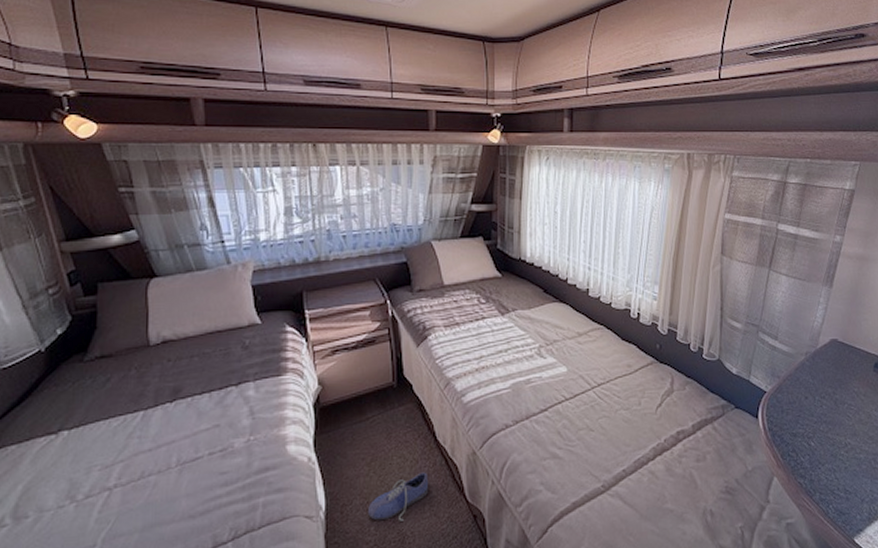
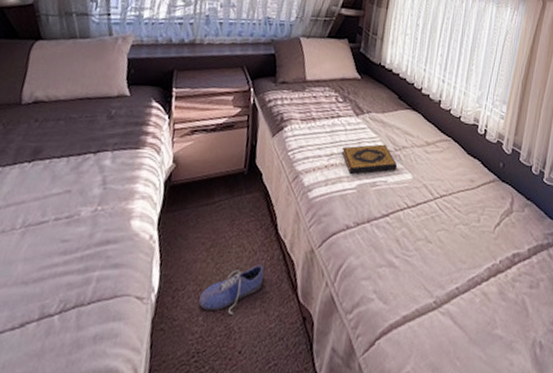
hardback book: none [492,340,551,374] -> present [342,144,398,174]

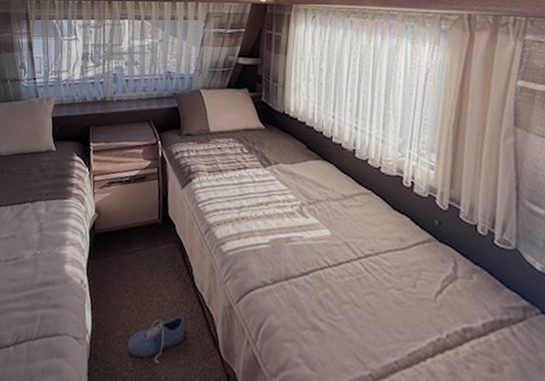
hardback book: present [342,144,398,174] -> none [252,197,313,229]

